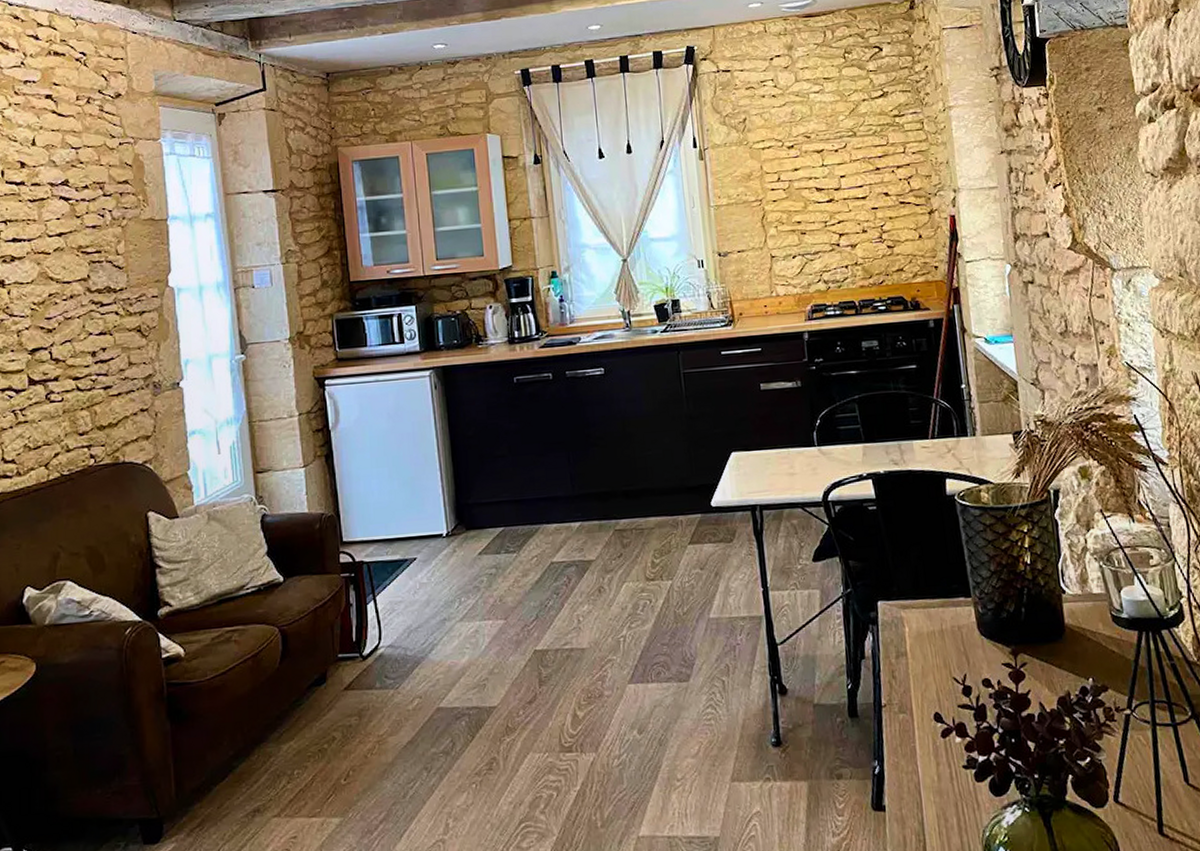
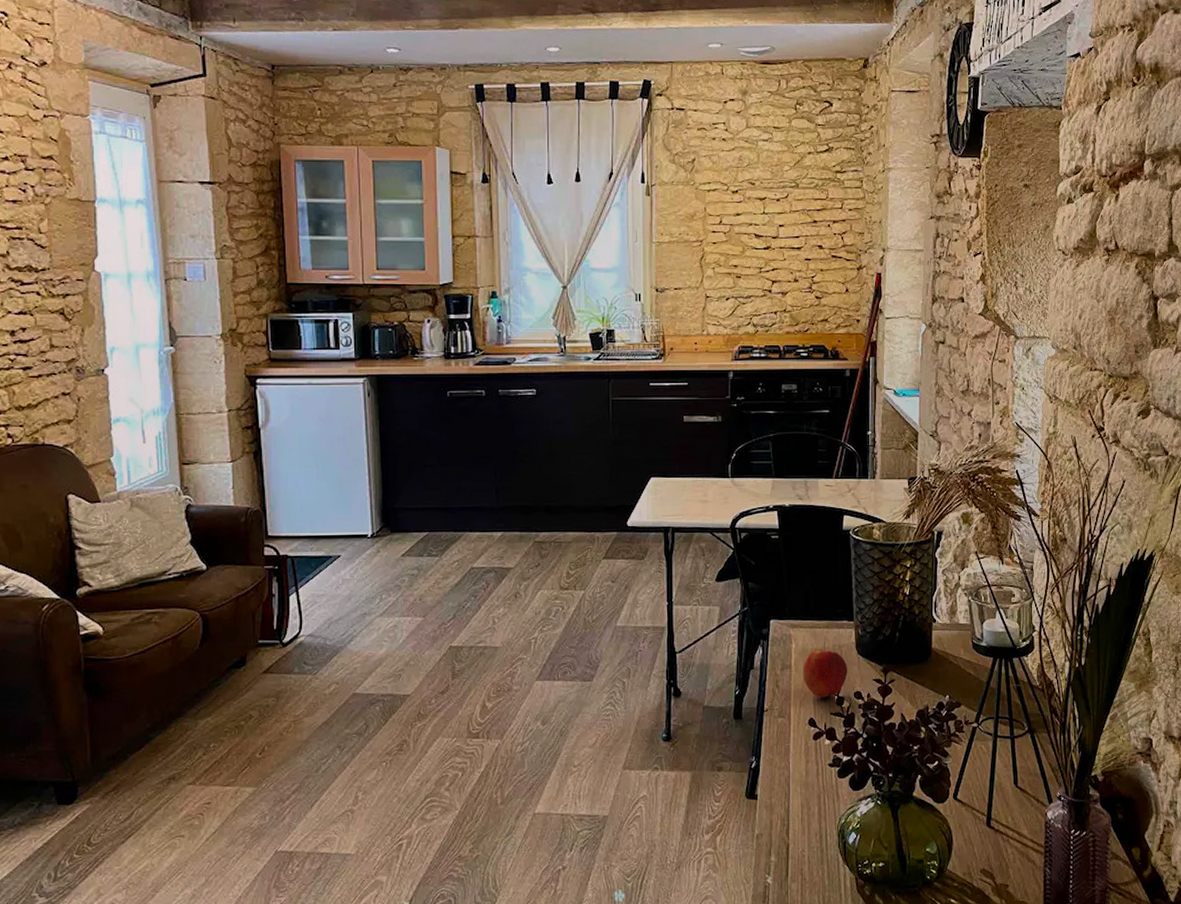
peach: none [920,631,972,688] -> present [803,648,848,698]

